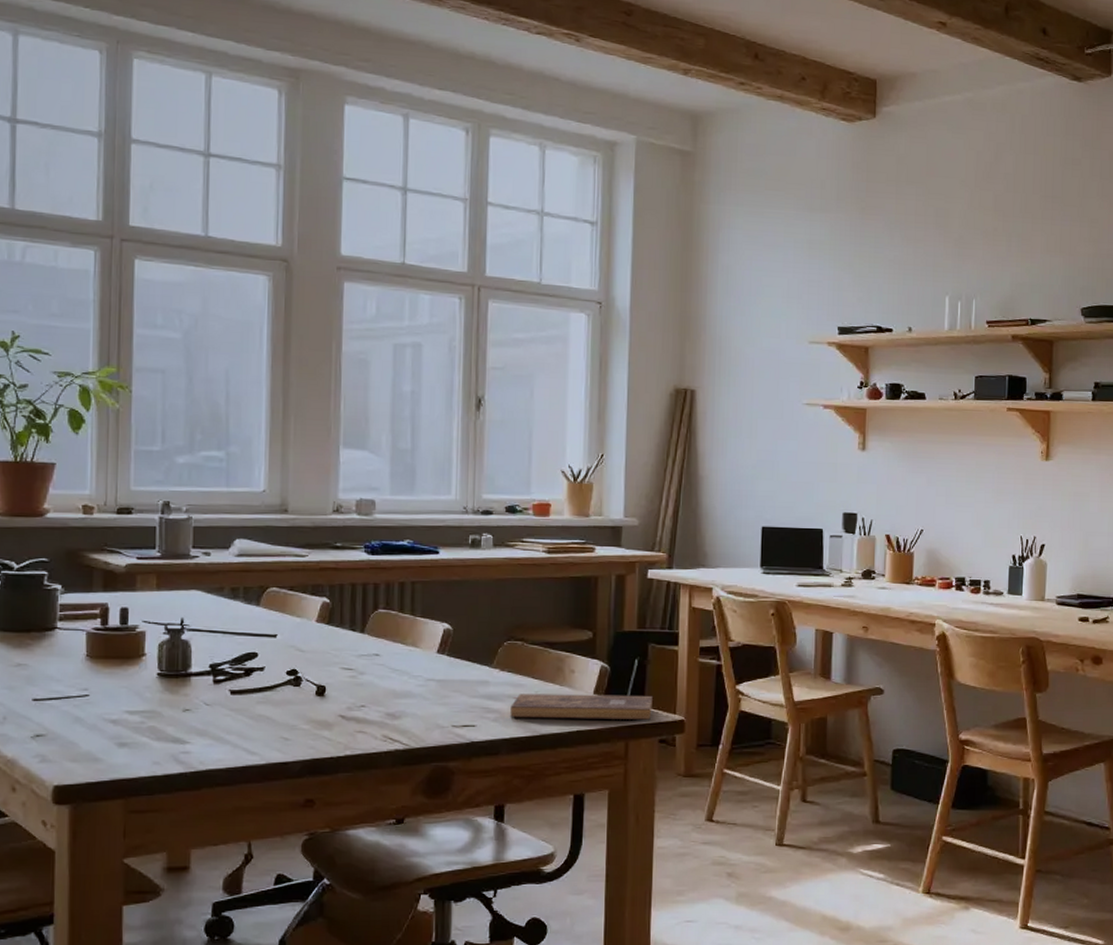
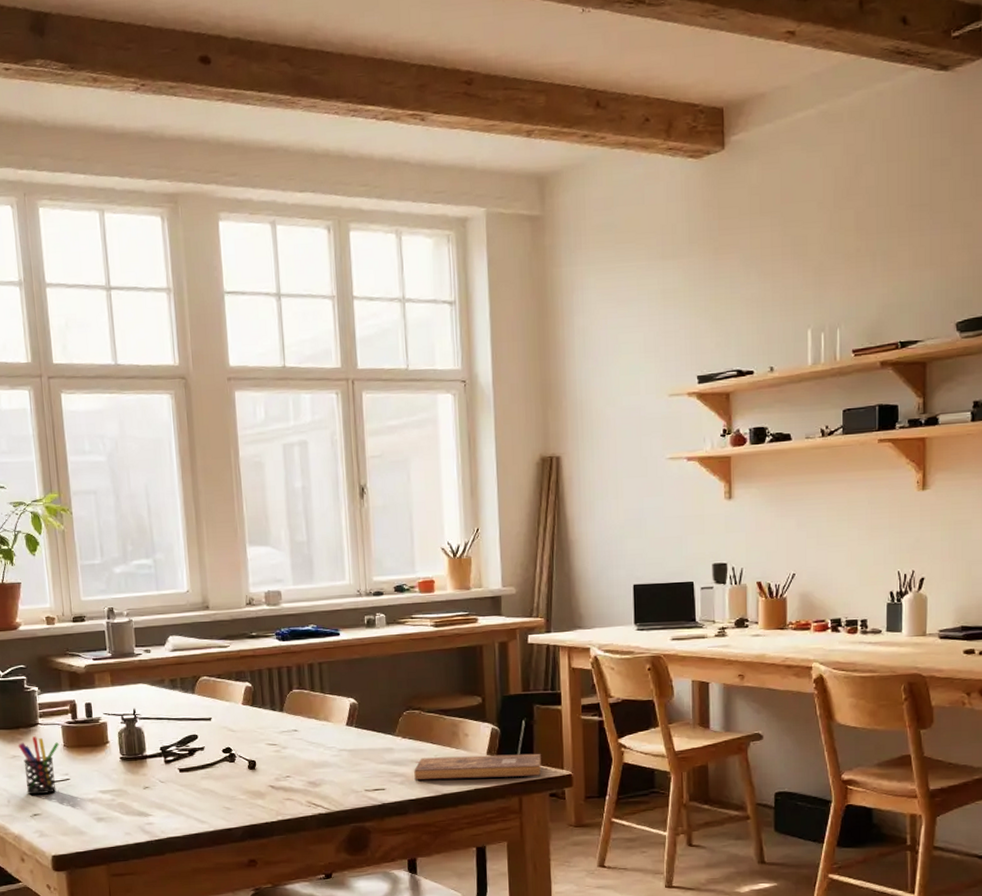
pen holder: none [26,642,81,712] -> present [18,736,59,795]

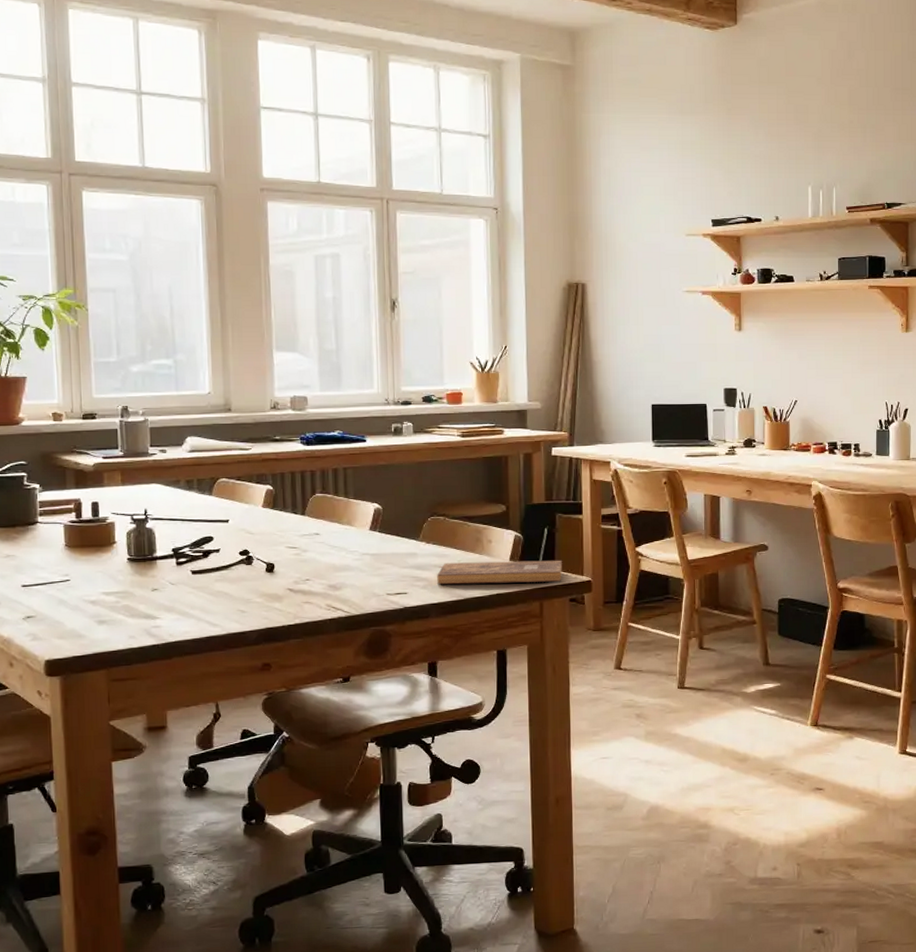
pen holder: present [18,736,59,795] -> none [13,535,60,596]

